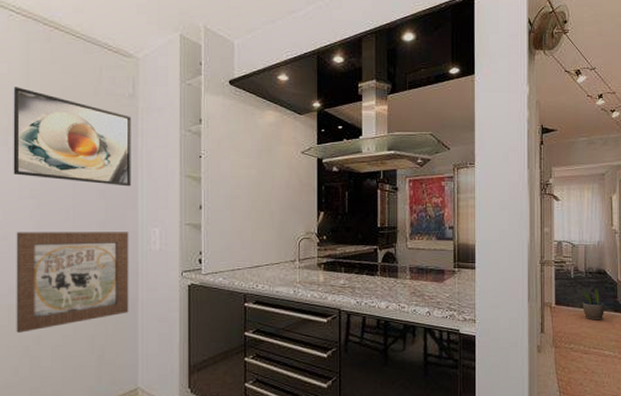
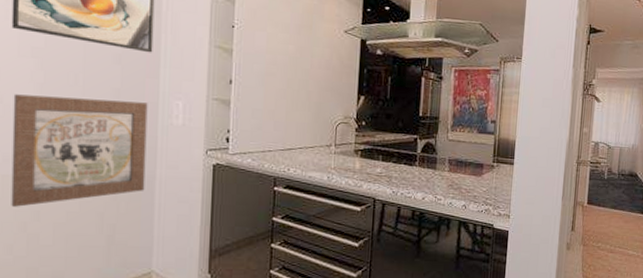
potted plant: present [582,288,604,320] -> none [612,189,633,221]

